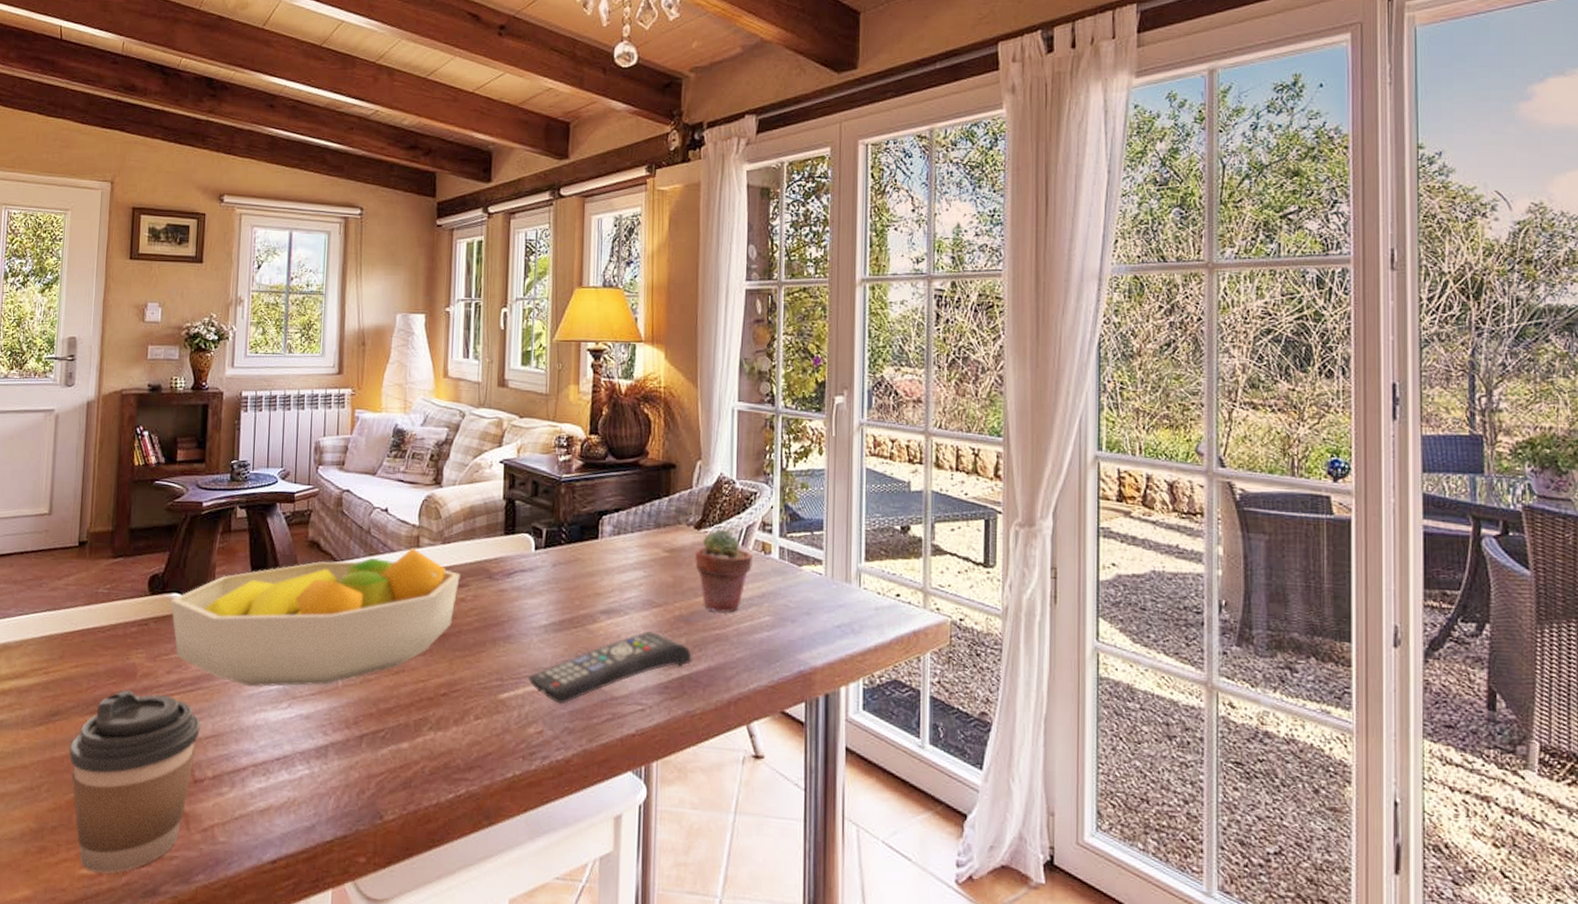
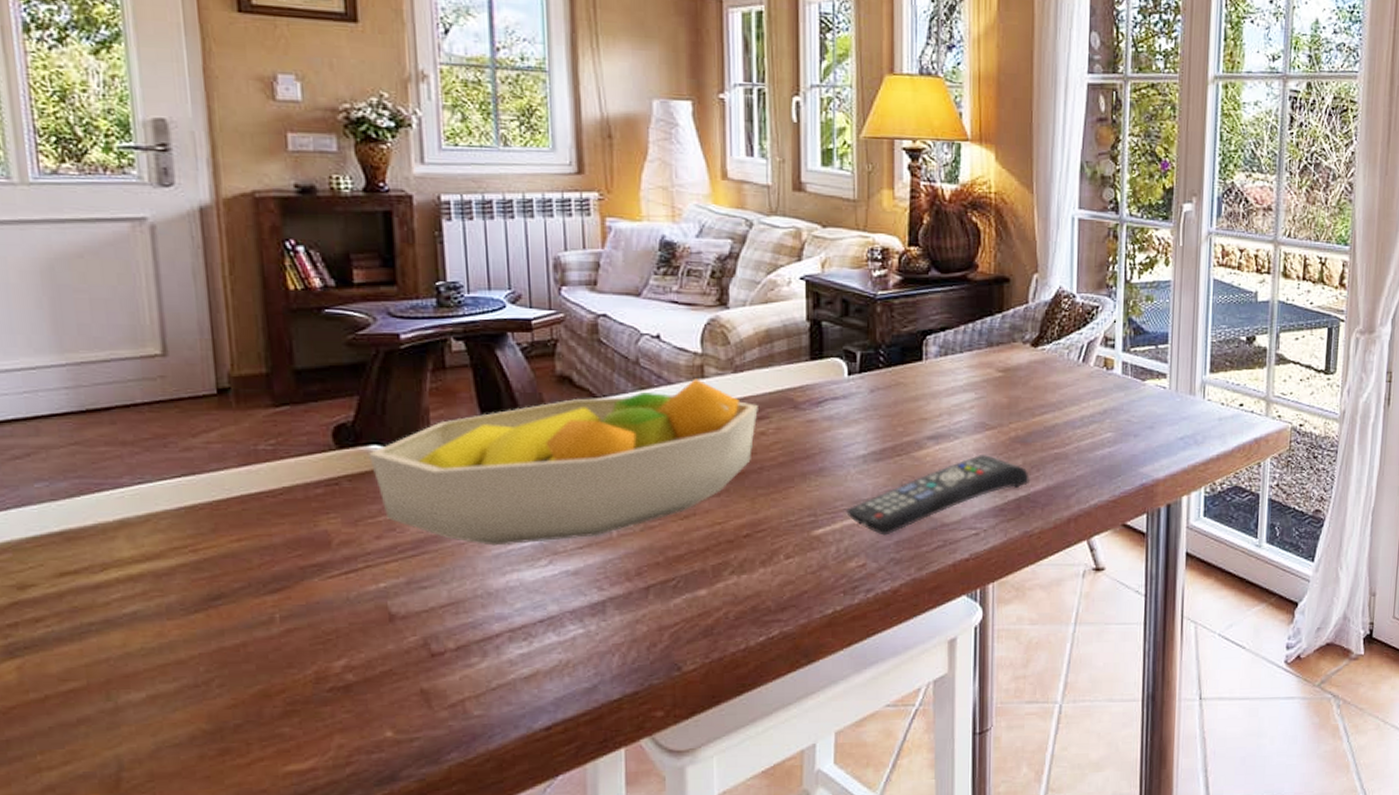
coffee cup: present [69,689,201,874] -> none [244,561,432,767]
potted succulent: present [695,528,753,613] -> none [1032,345,1094,431]

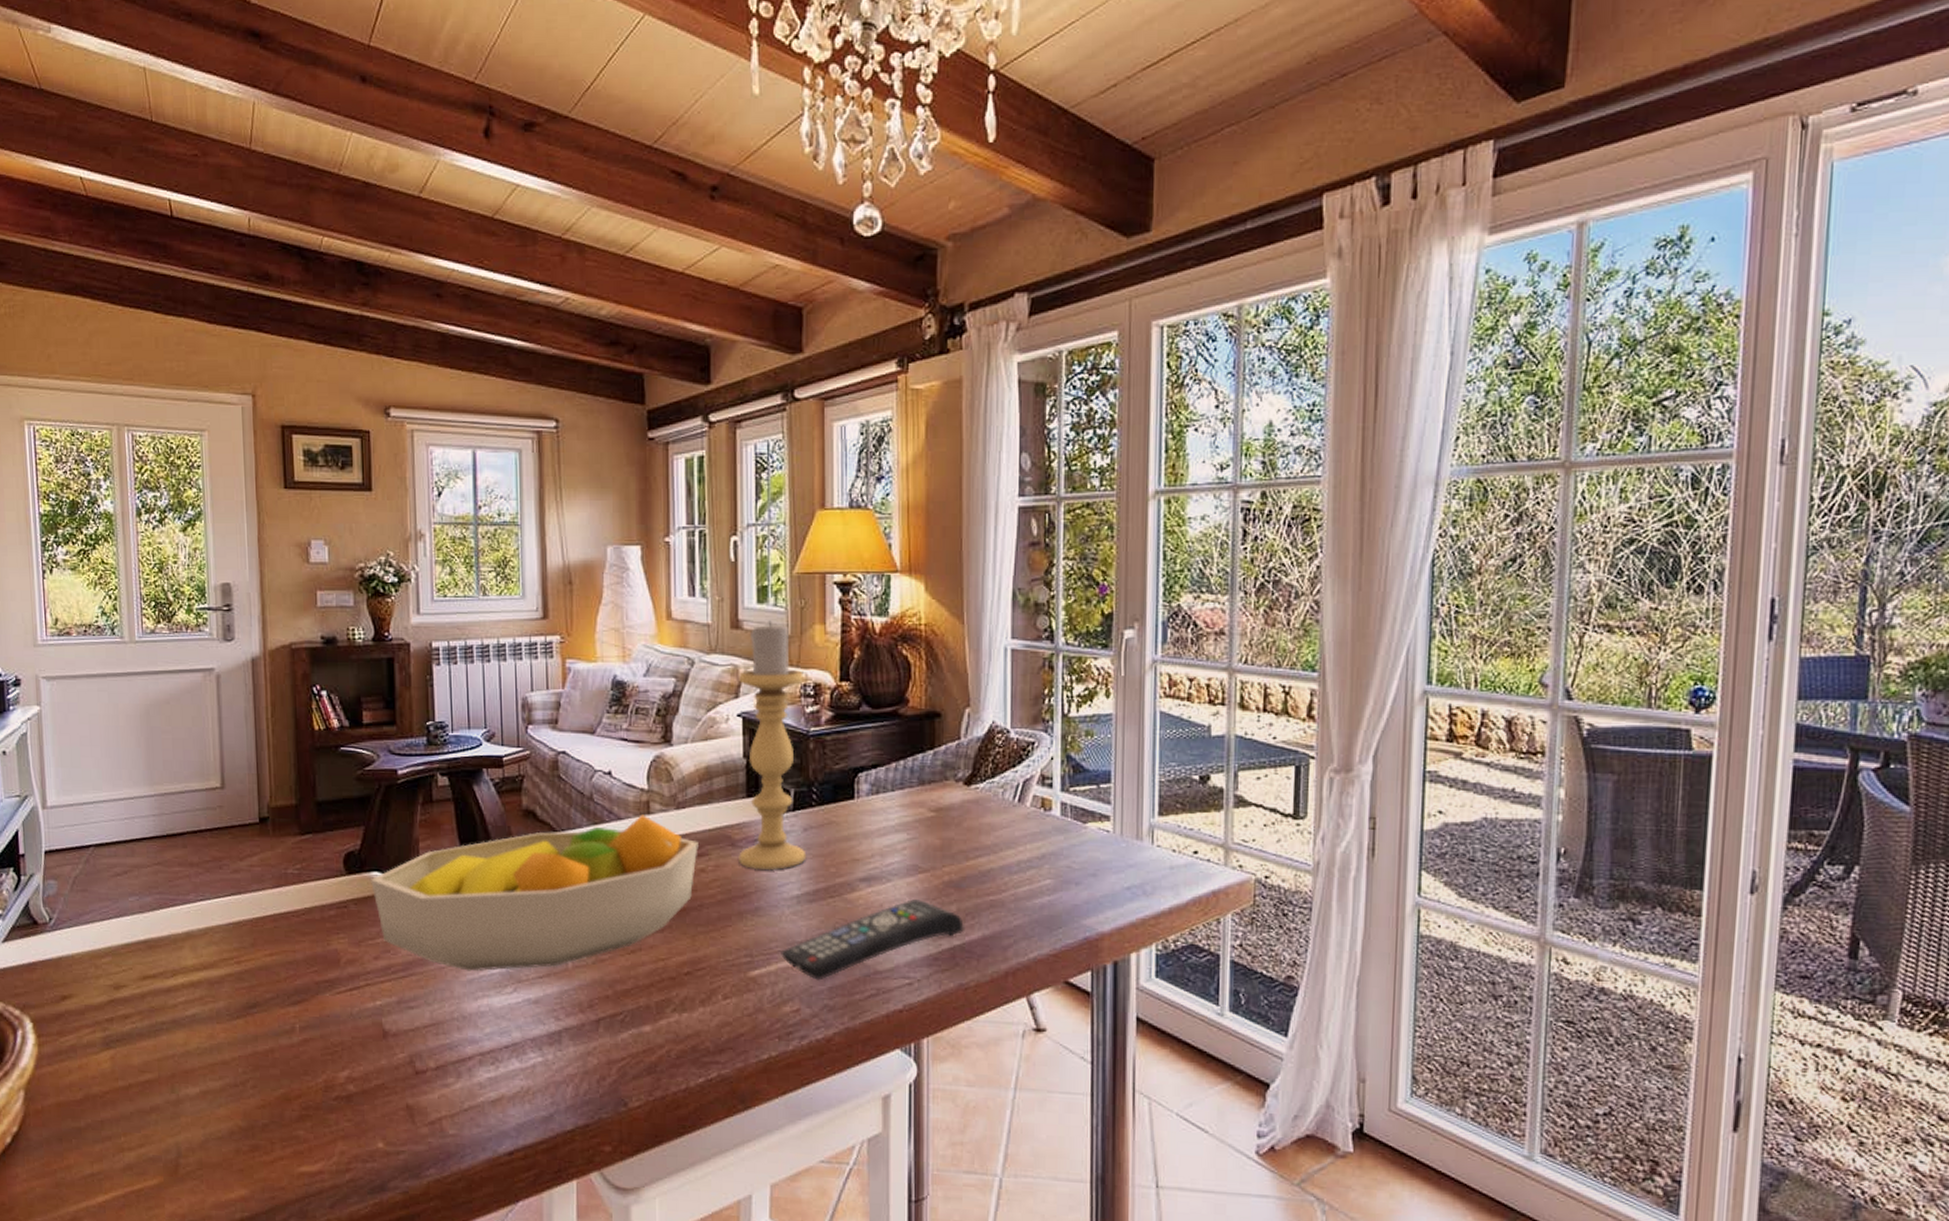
candle holder: none [802,184,873,432] -> present [739,620,807,871]

